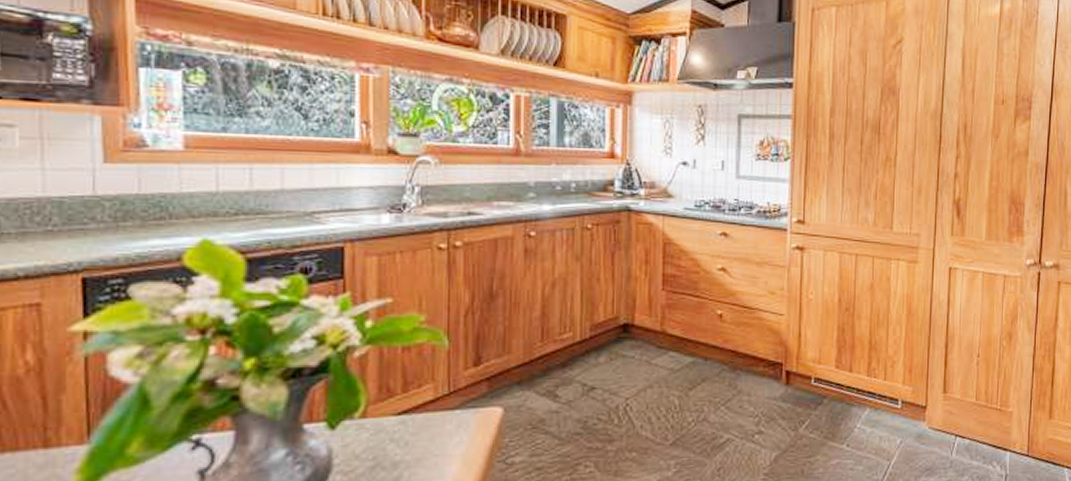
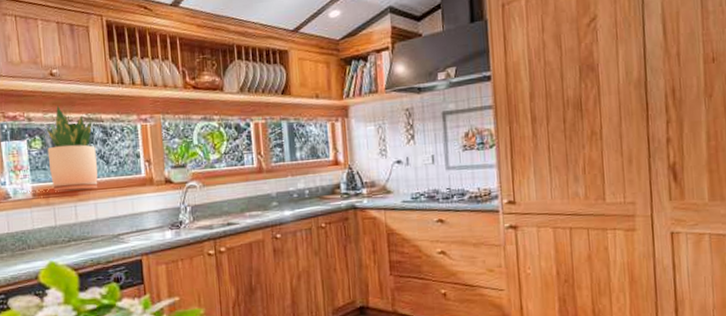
planter: none [211,31,291,151] -> present [43,105,98,192]

